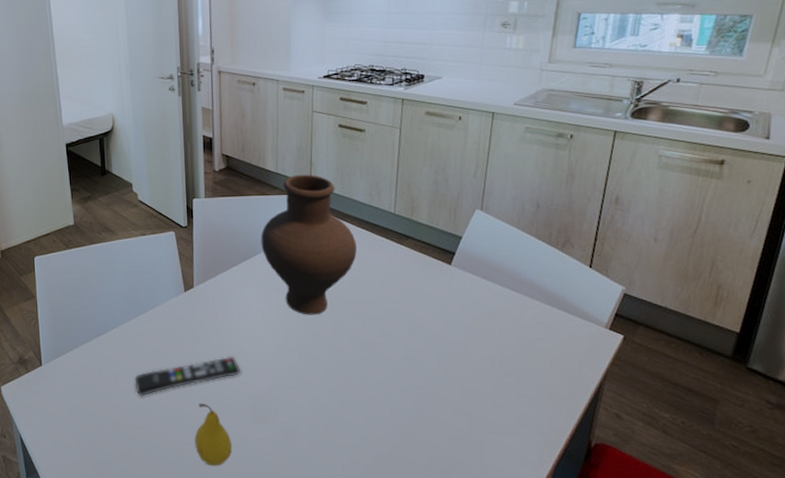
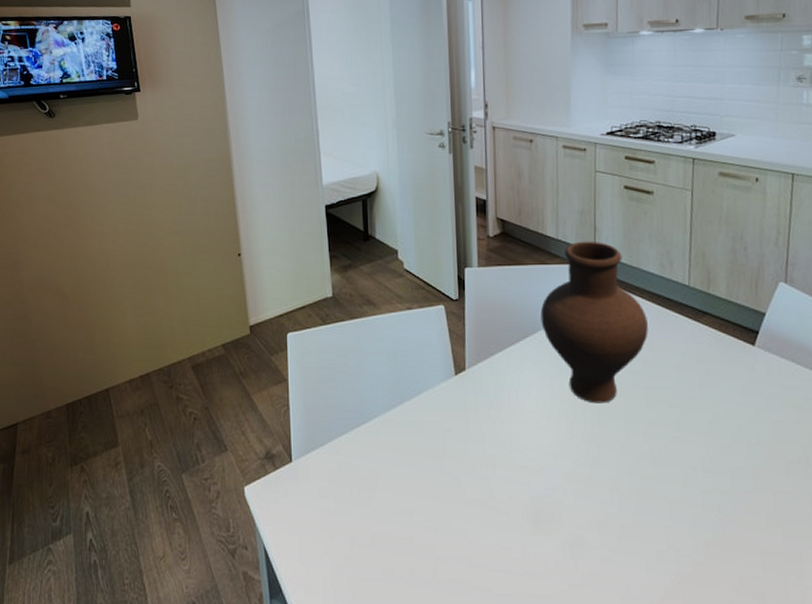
remote control: present [134,356,241,397] -> none [397,451,519,500]
fruit: present [195,403,232,467] -> none [466,508,510,587]

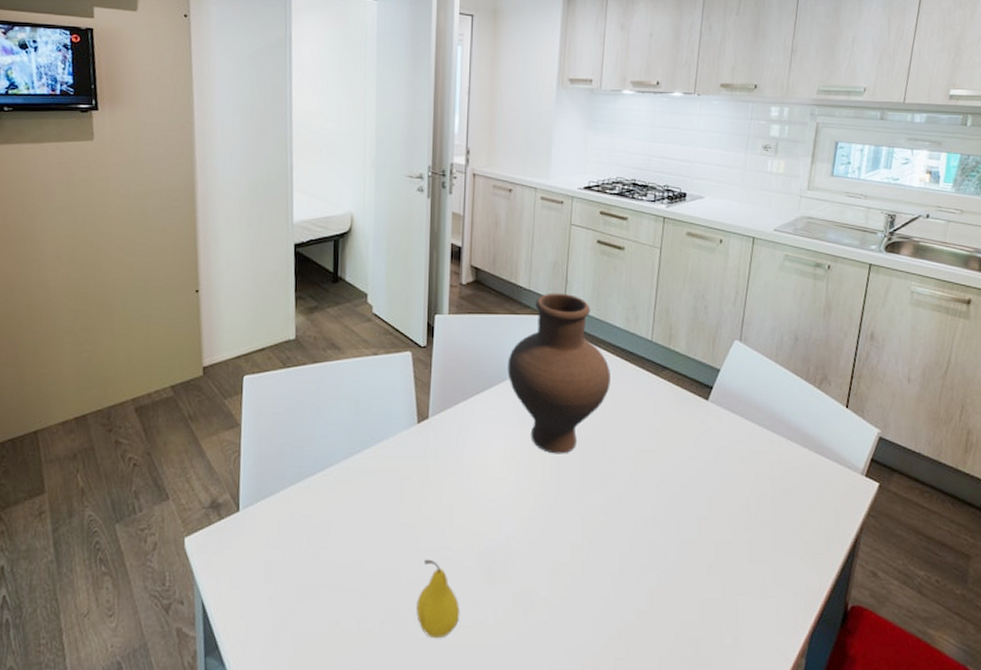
fruit: none [466,508,510,587] -> present [416,559,460,639]

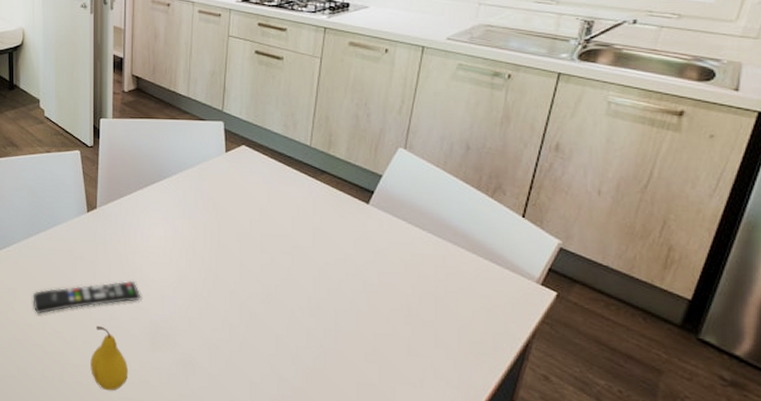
remote control: none [350,501,476,551] -> present [33,280,141,314]
vase: present [507,293,610,454] -> none [168,100,268,246]

